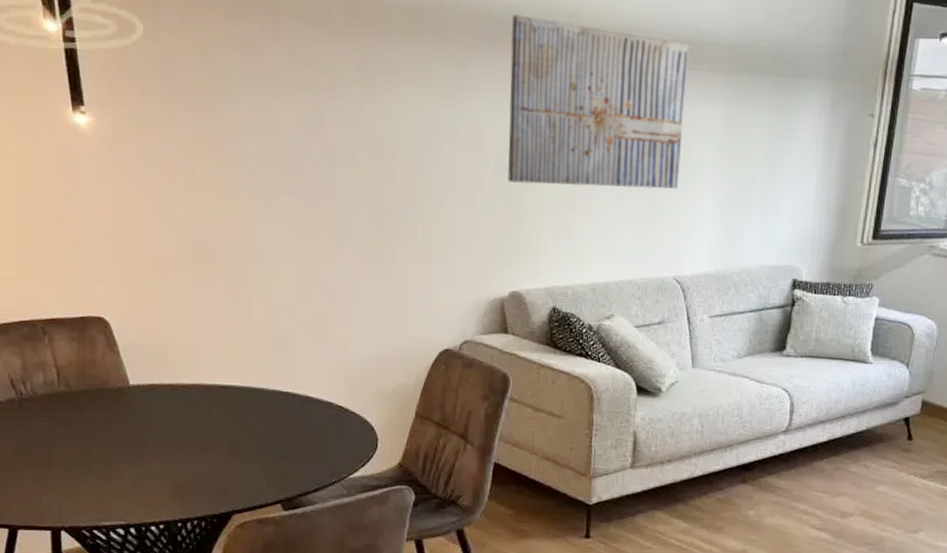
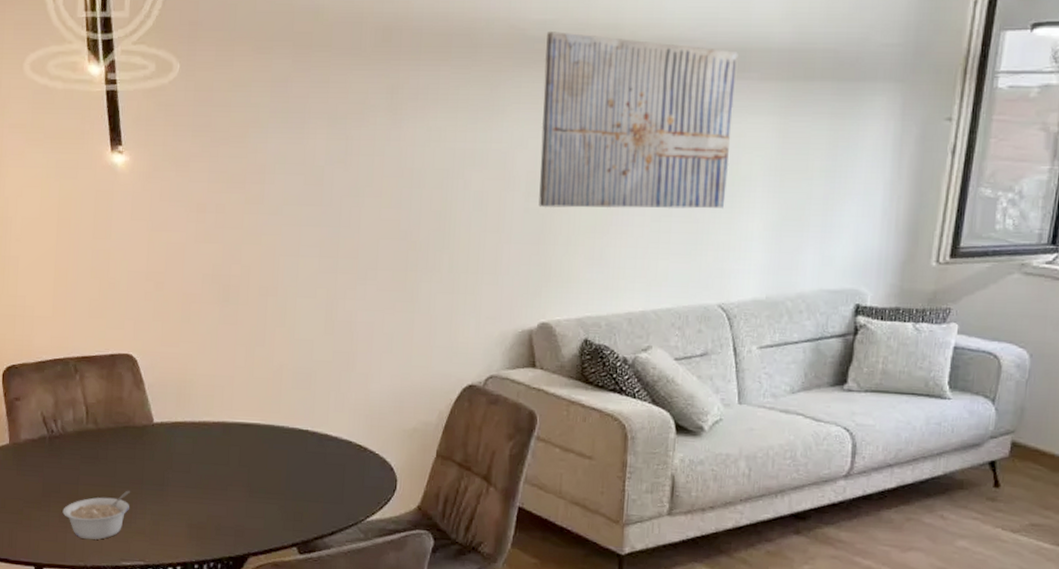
legume: none [36,451,108,501] -> present [62,490,130,540]

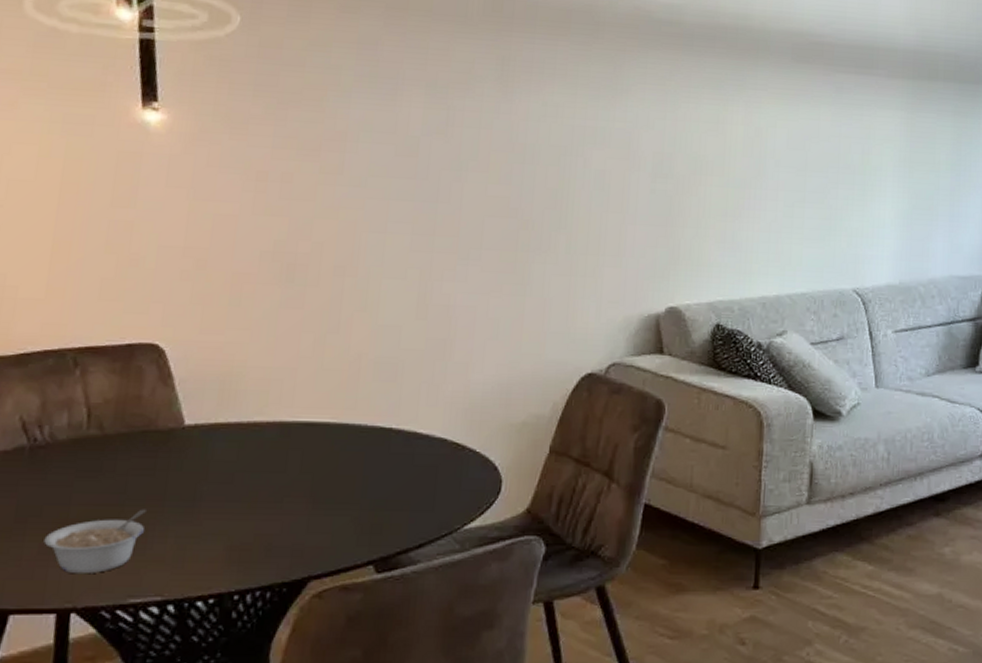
wall art: present [538,32,738,209] -> none [666,16,866,196]

